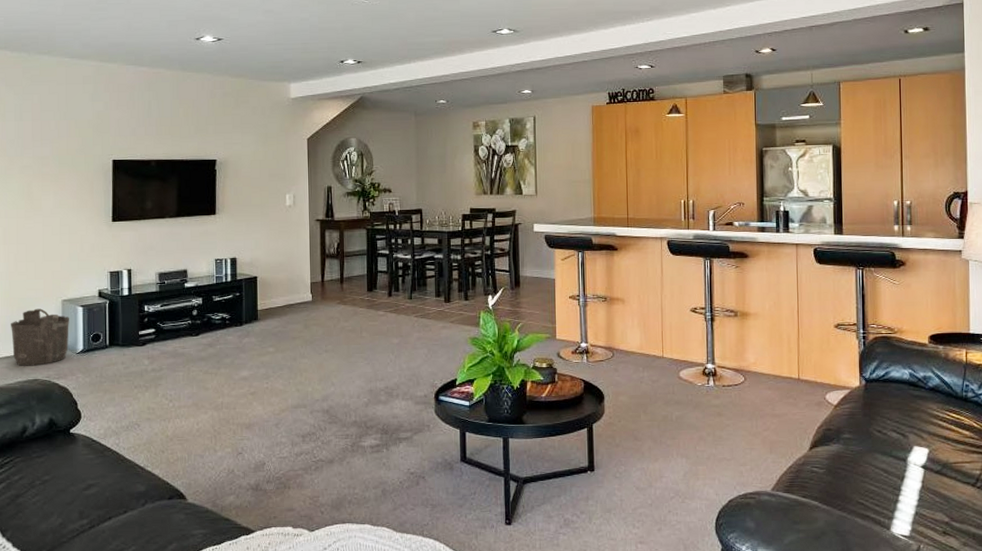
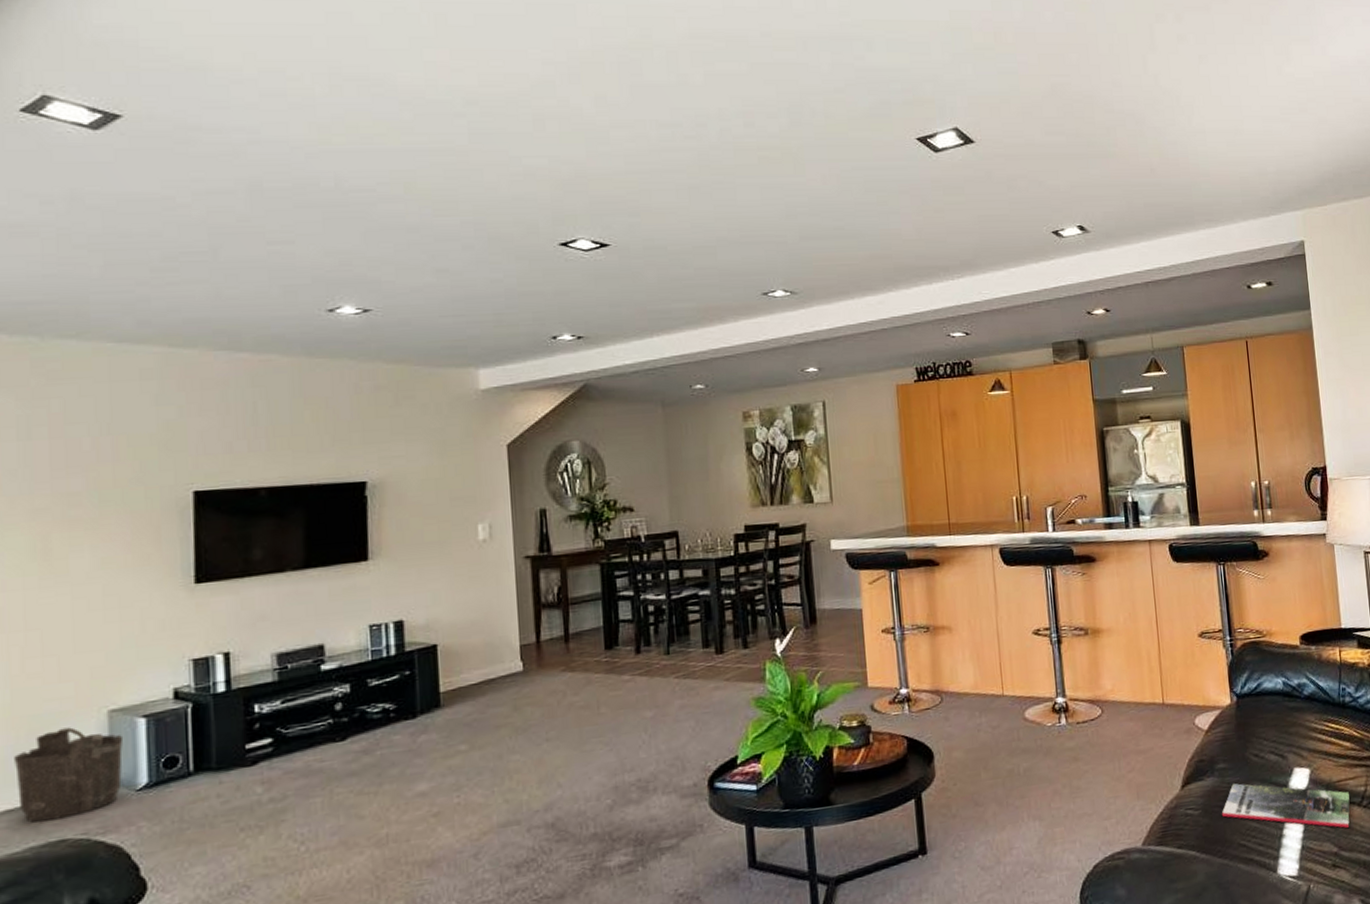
magazine: none [843,452,964,503] -> present [1221,783,1350,828]

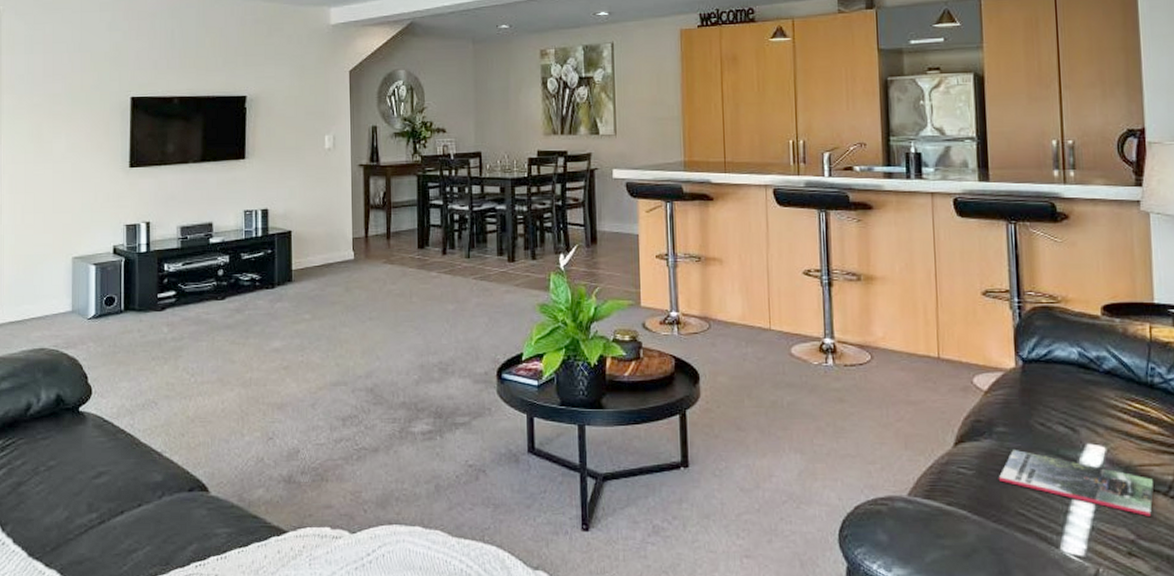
bucket: present [14,727,124,823] -> none [16,267,81,333]

